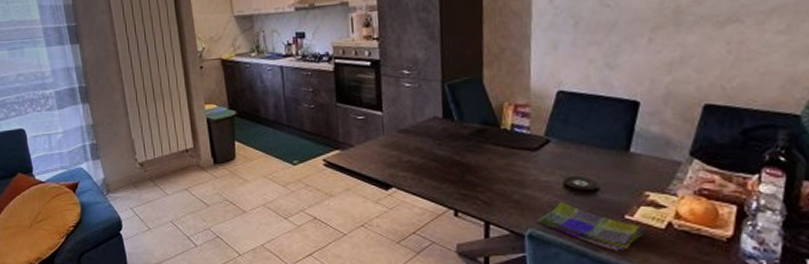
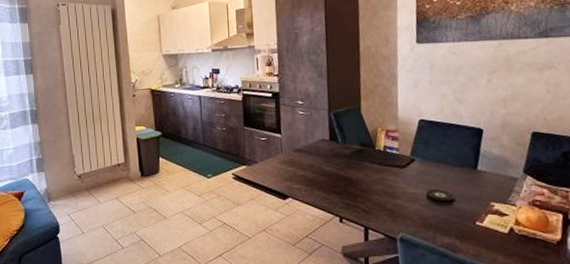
dish towel: present [536,201,645,252] -> none [406,210,492,253]

